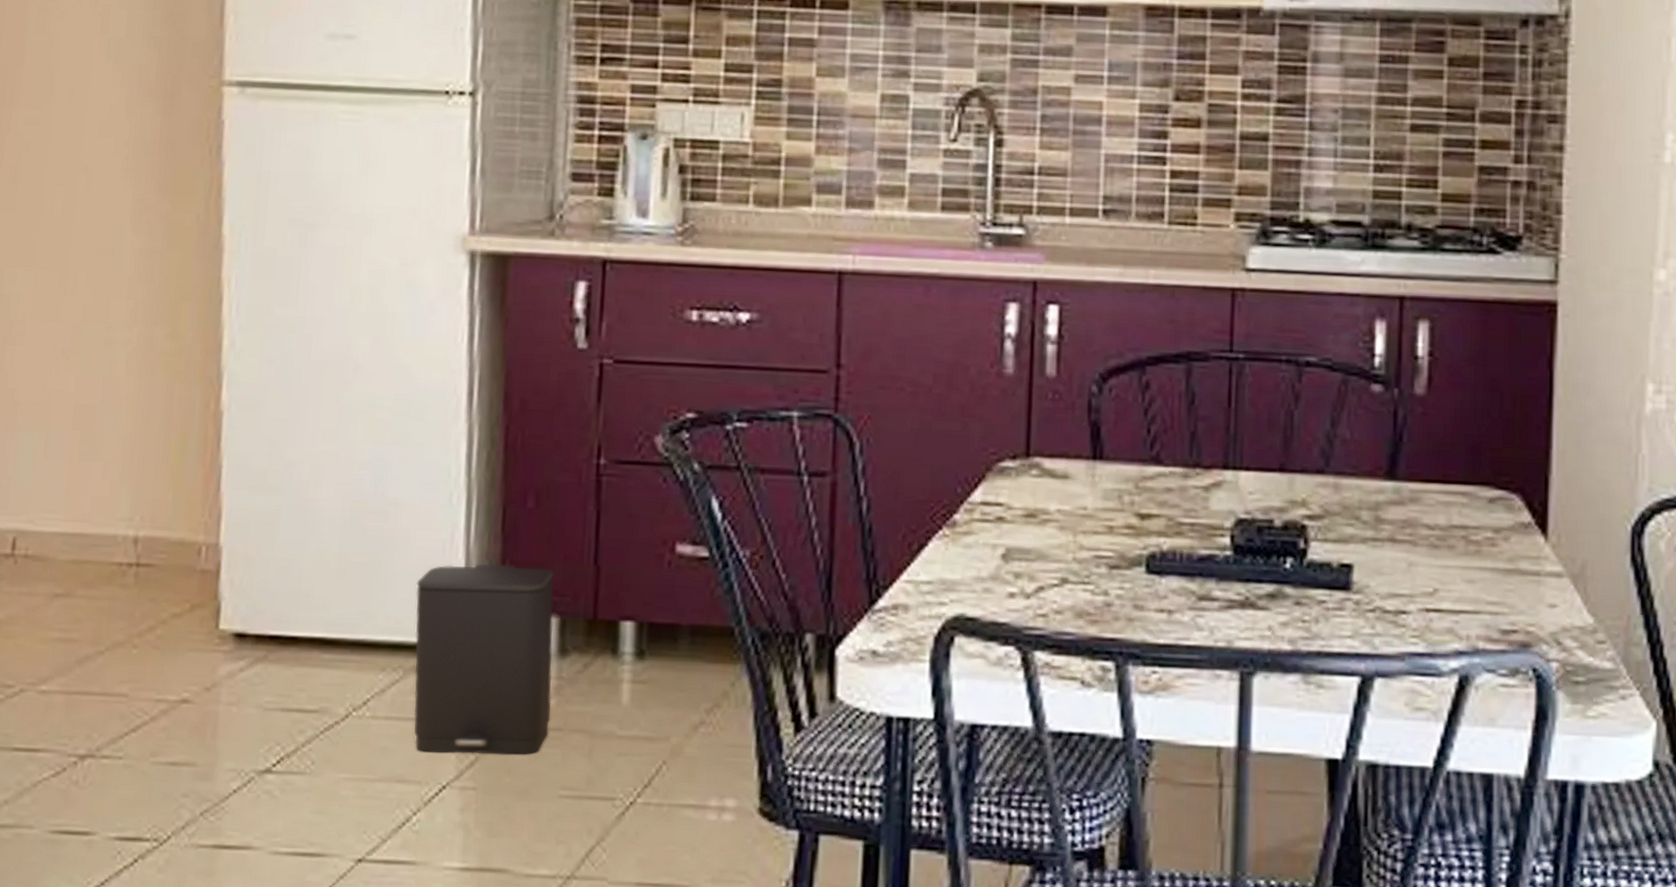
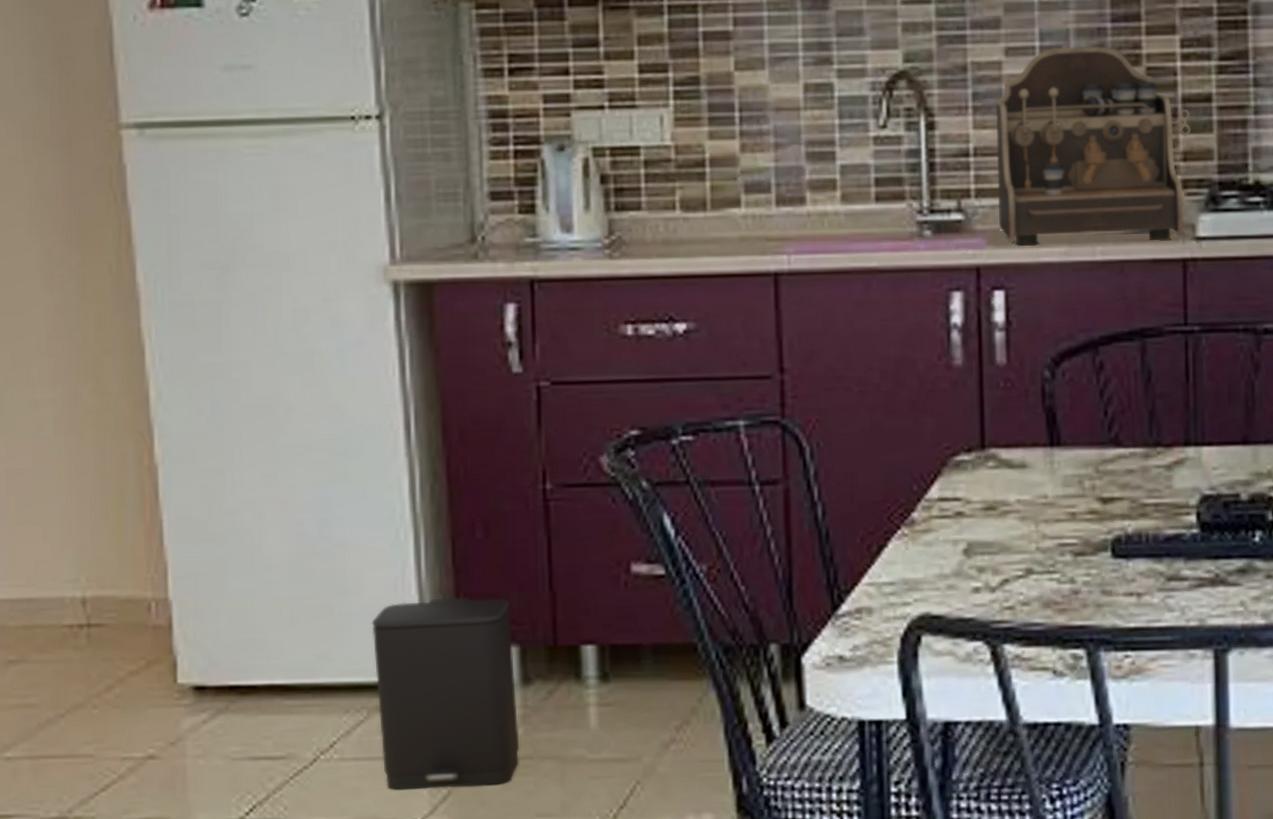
spice rack: none [1058,79,1248,270] -> present [995,46,1191,247]

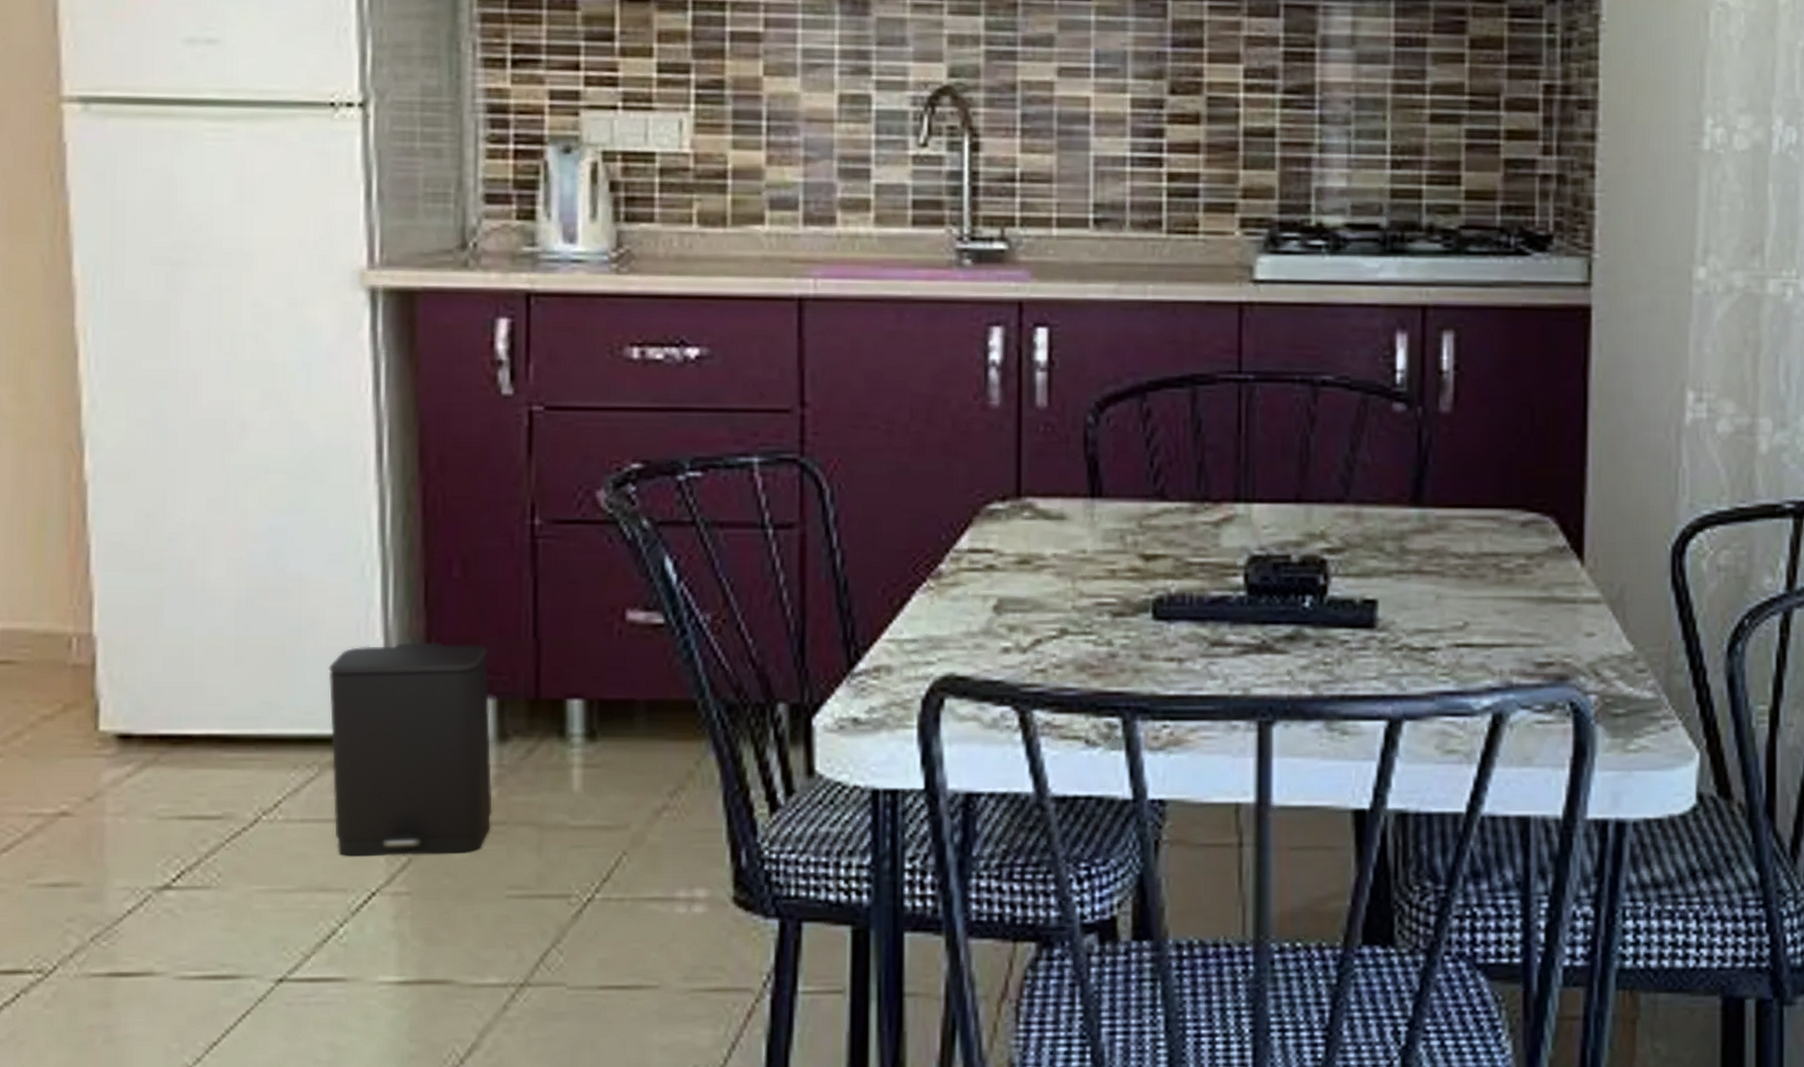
spice rack: present [995,46,1191,247] -> none [1045,70,1253,282]

